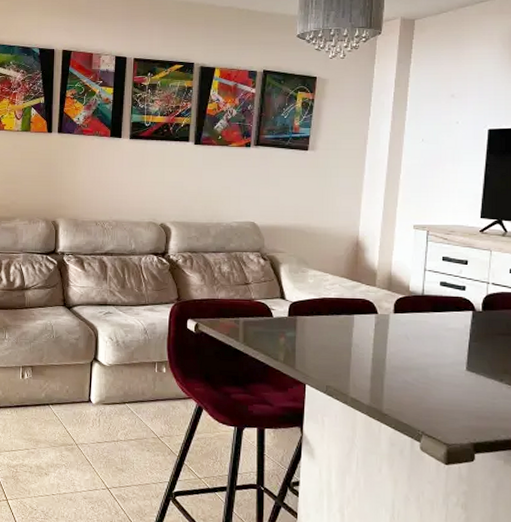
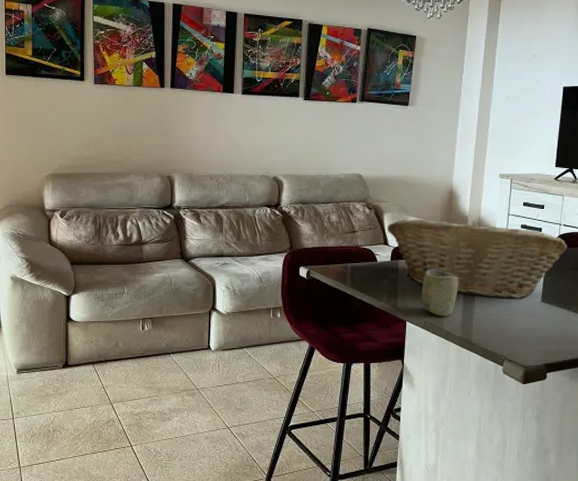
fruit basket: none [284,272,498,366] -> present [387,219,568,299]
cup: none [323,327,367,382] -> present [422,268,459,317]

